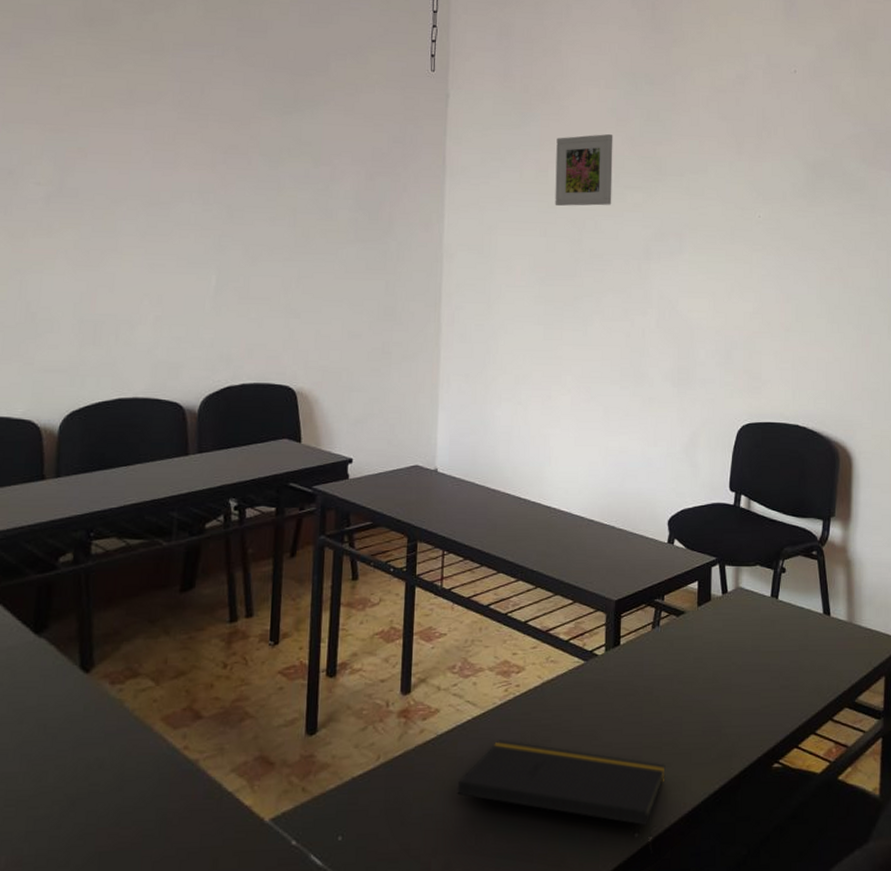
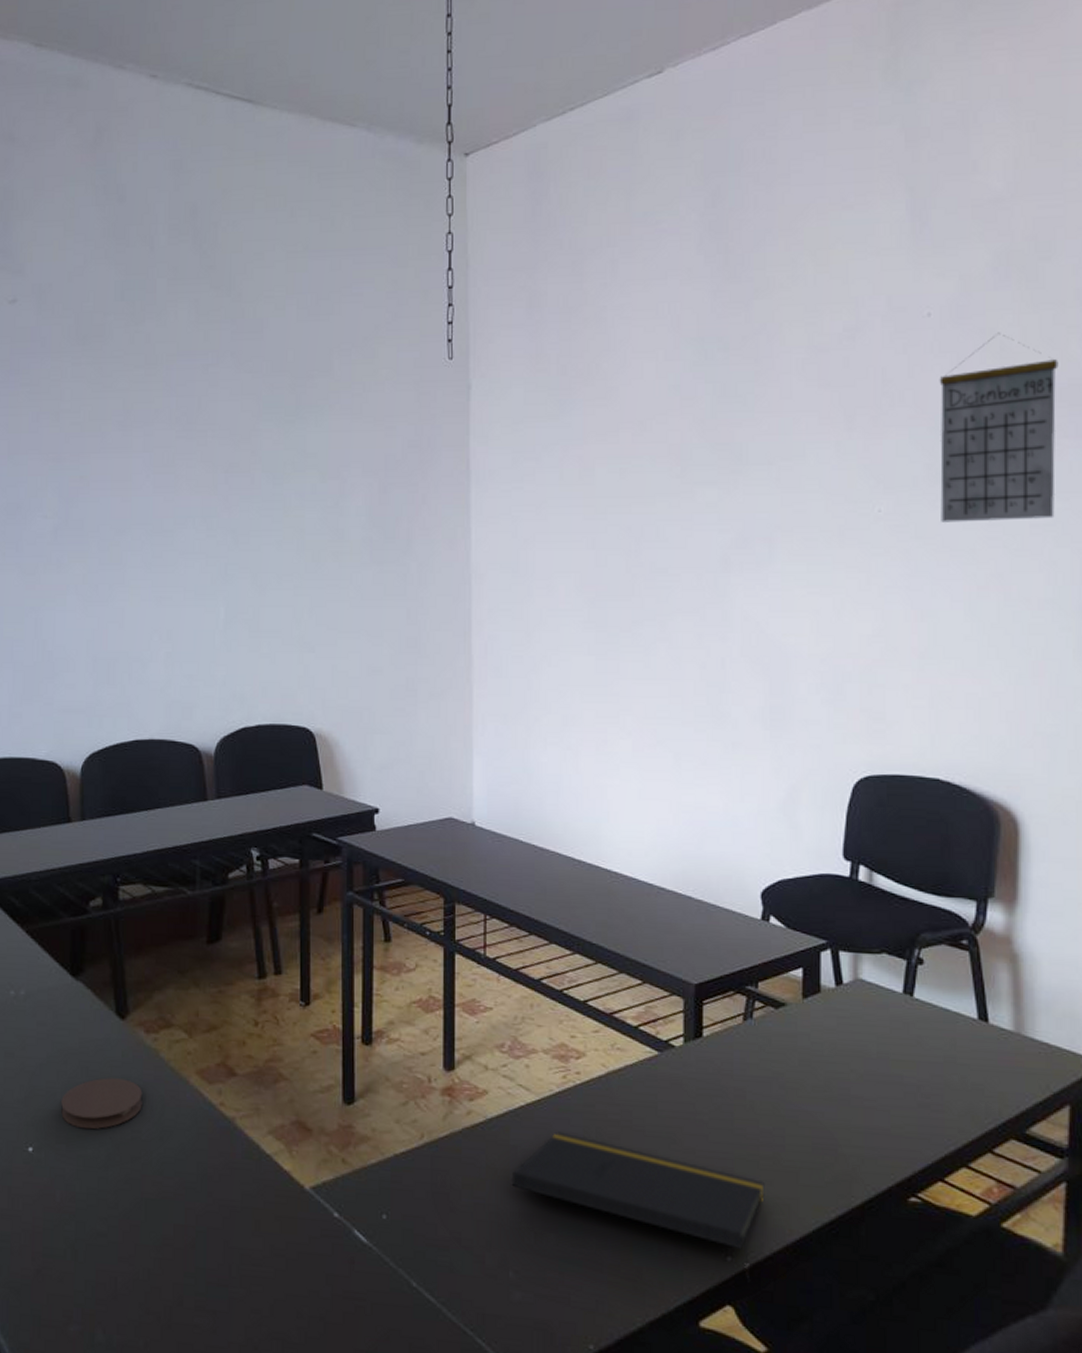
coaster: none [12,733,104,789] -> present [61,1077,143,1129]
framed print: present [555,133,613,206] -> none [604,417,677,510]
calendar: none [801,89,880,229] -> present [939,332,1059,523]

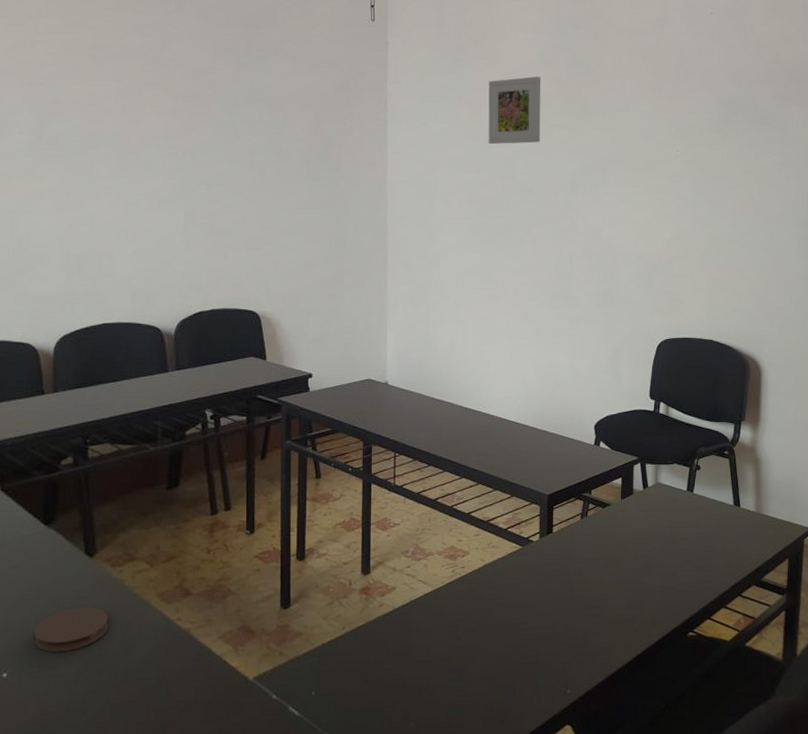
notepad: present [511,1131,765,1283] -> none [412,612,594,707]
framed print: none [604,417,677,510] -> present [488,76,541,144]
calendar: present [939,332,1059,523] -> none [717,29,791,161]

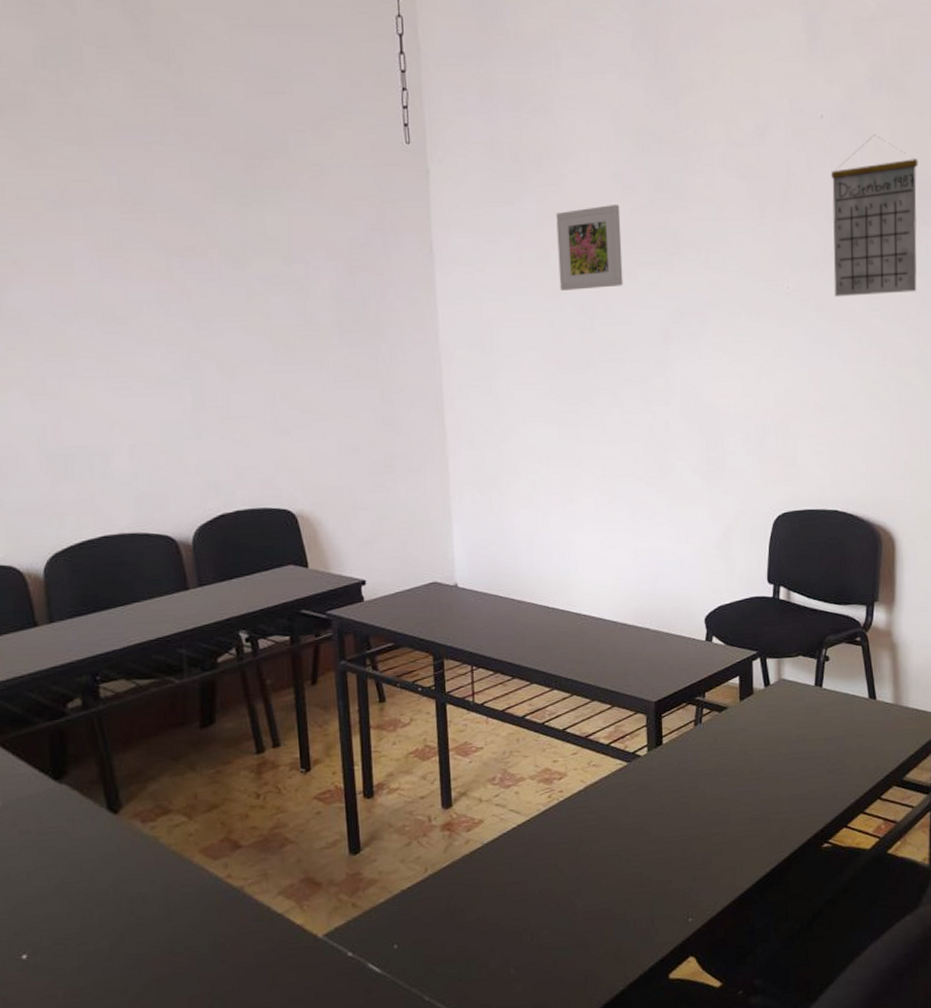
coaster: present [34,607,109,653] -> none [55,870,145,926]
calendar: none [717,29,791,161] -> present [830,134,918,297]

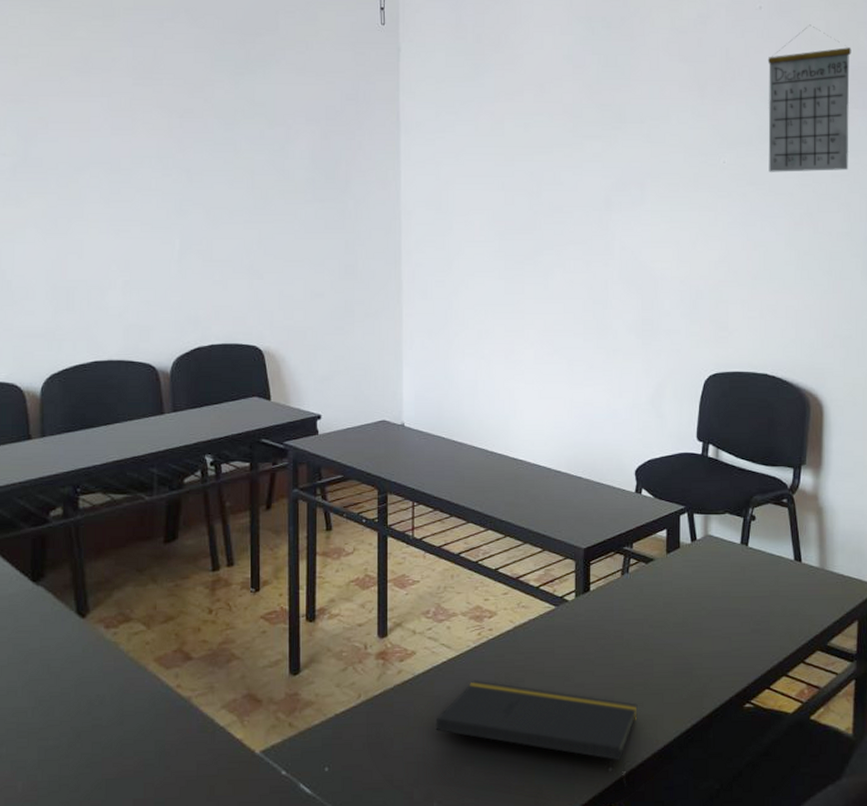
notepad: none [508,843,716,935] -> present [435,680,638,787]
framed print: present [556,204,623,290] -> none [512,81,570,158]

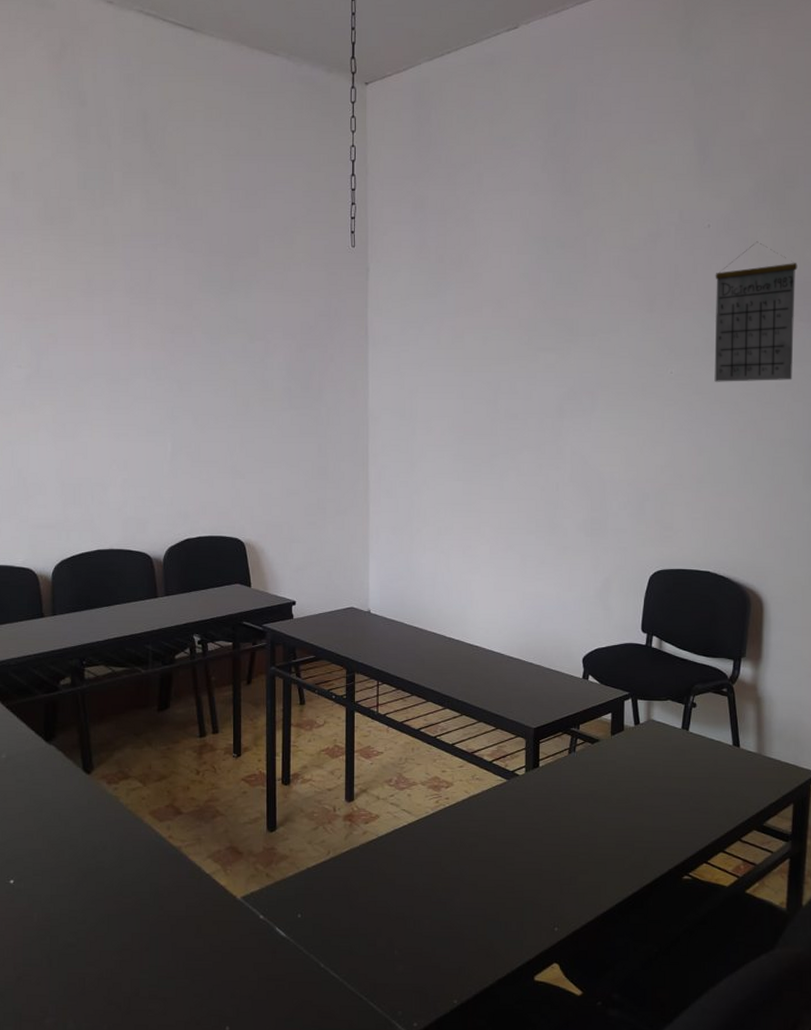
notepad: present [435,680,638,787] -> none [396,843,582,945]

